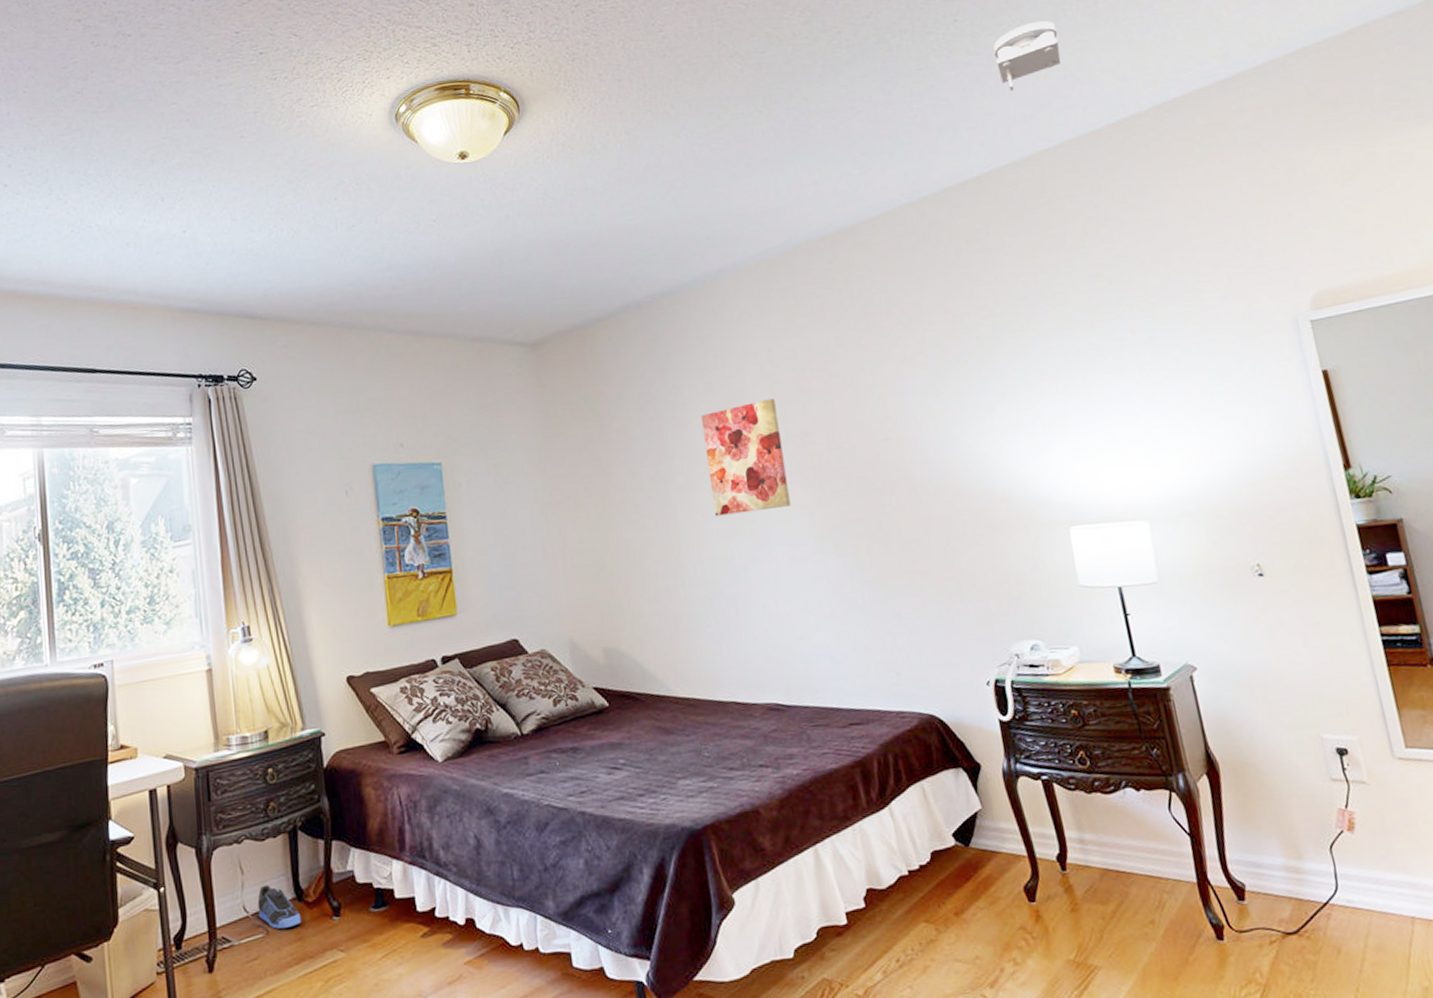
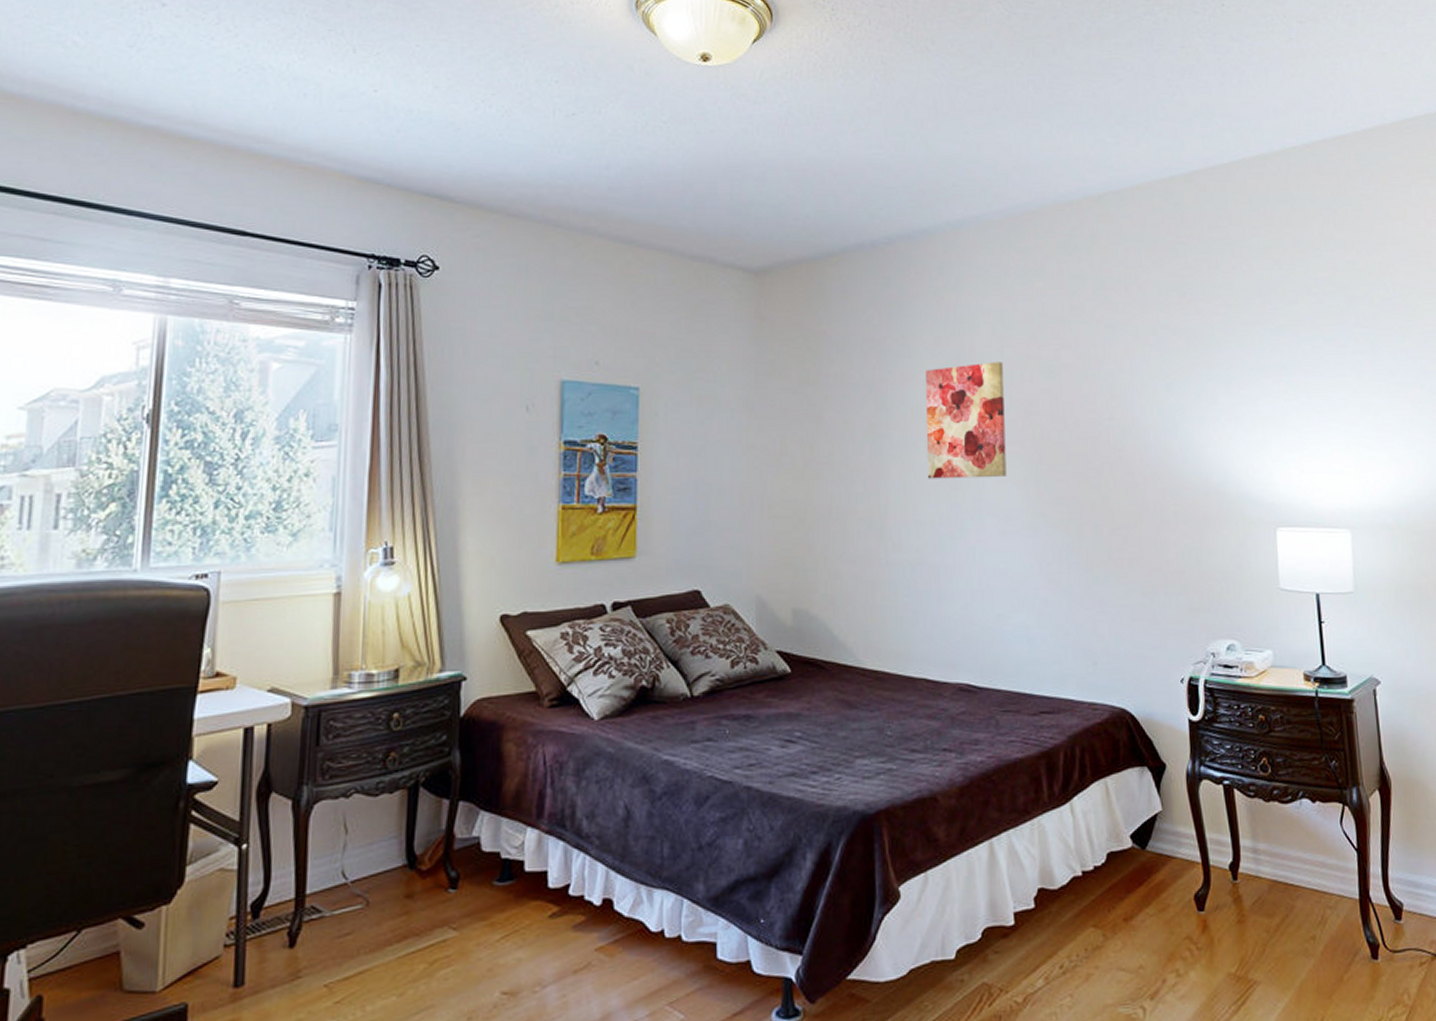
sneaker: present [257,885,302,929] -> none [359,848,411,900]
smoke detector: present [993,21,1061,92] -> none [1255,20,1317,84]

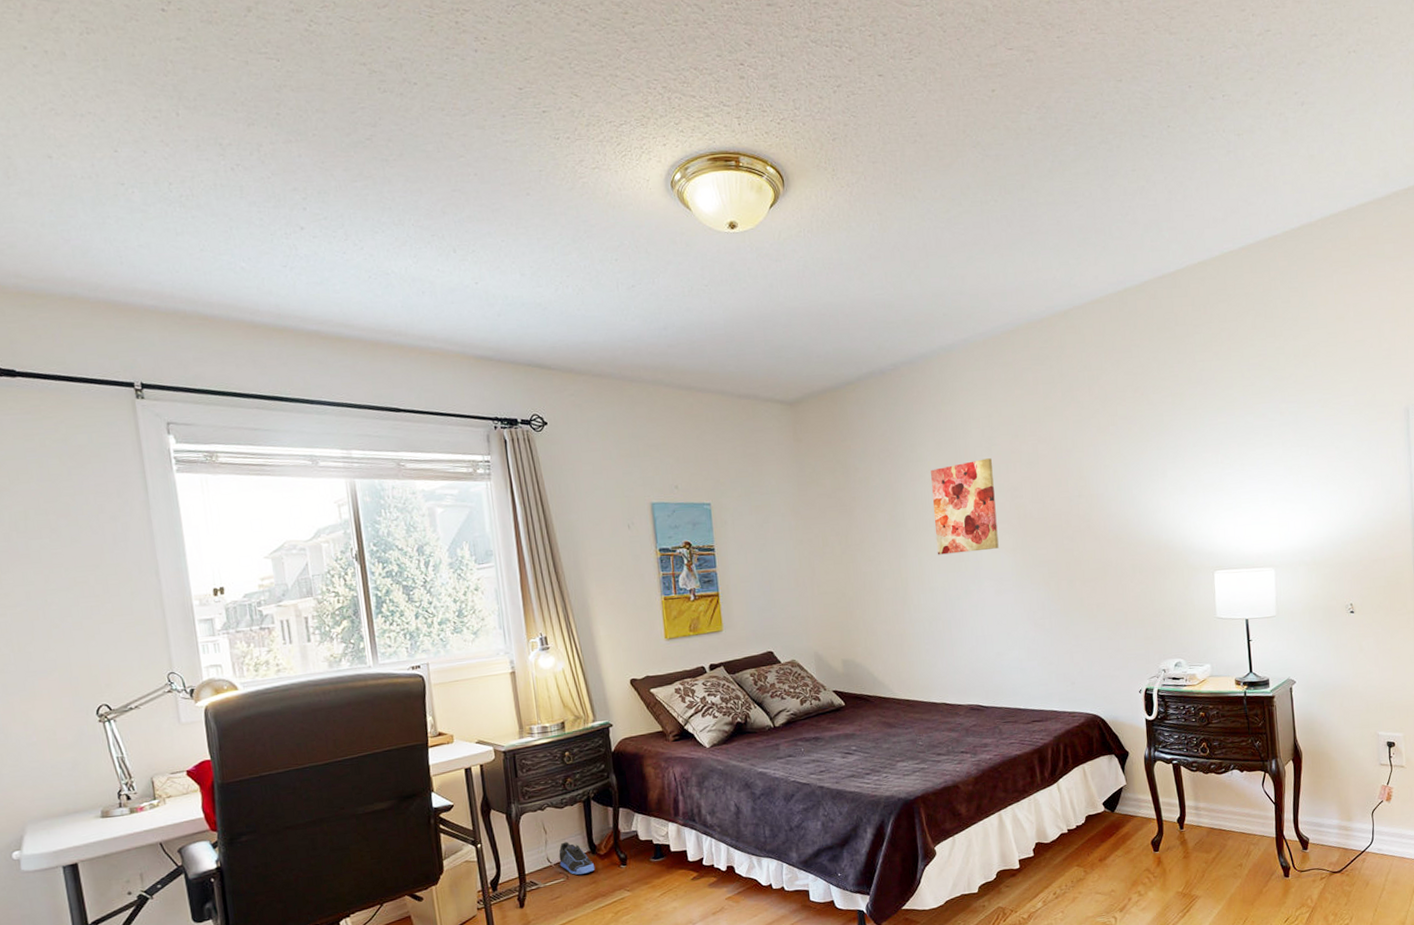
sneaker: none [359,848,411,900] -> present [559,842,595,875]

